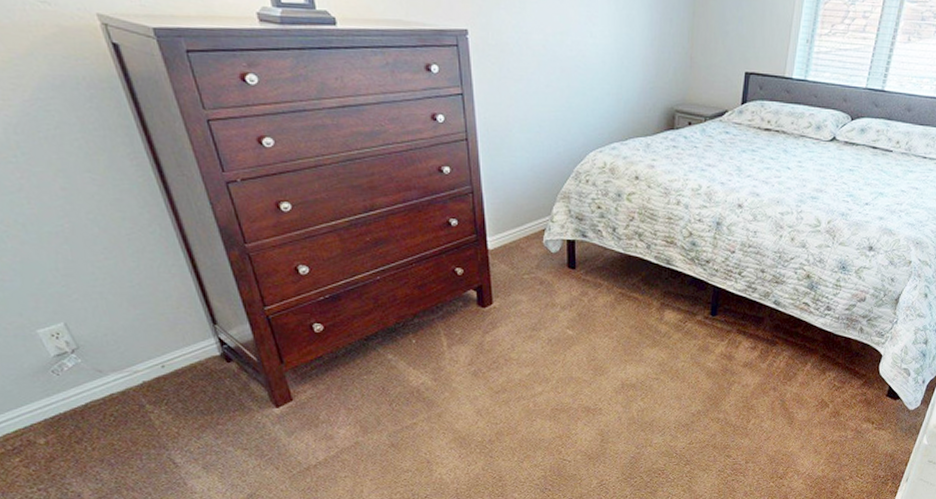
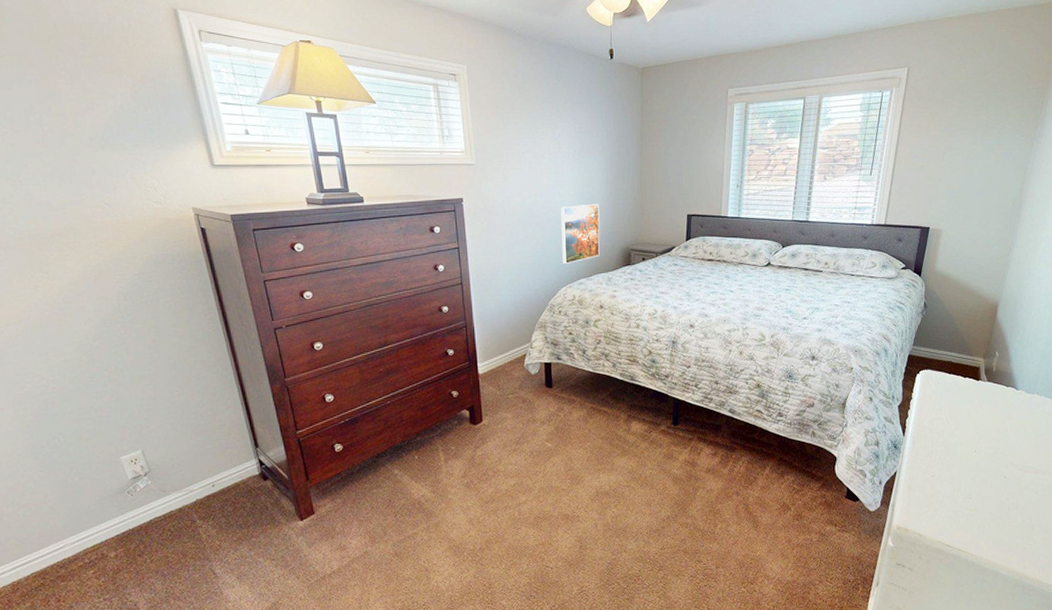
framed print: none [592,49,640,123] -> present [561,203,600,264]

